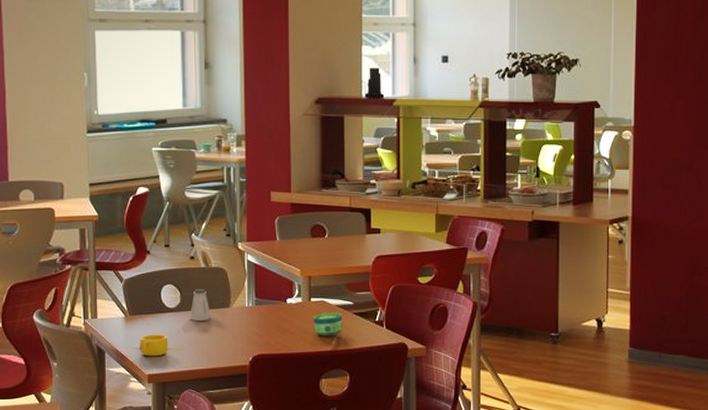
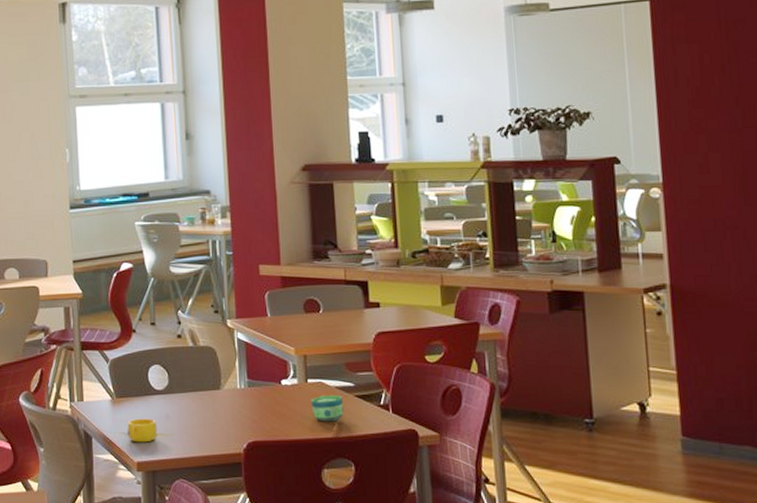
saltshaker: present [190,289,211,322] -> none [179,370,201,405]

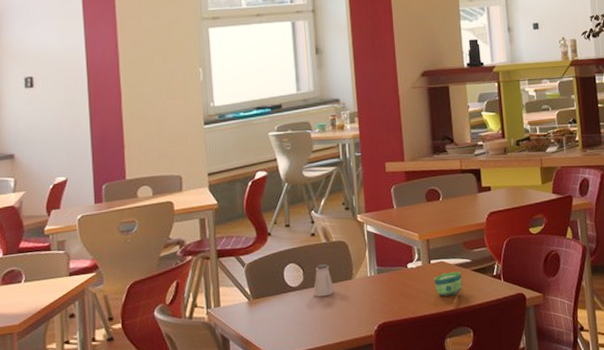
cup: present [127,418,158,443] -> none [264,314,294,339]
saltshaker: none [179,370,201,405] -> present [313,264,335,297]

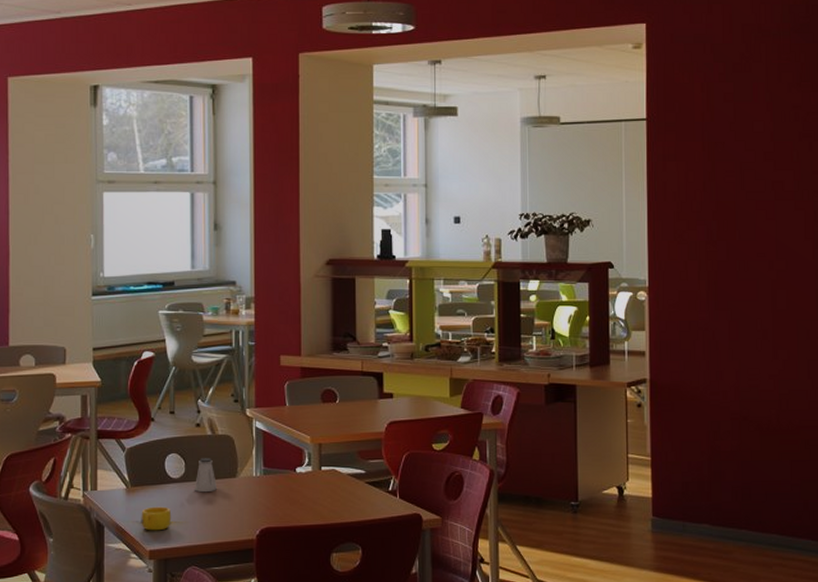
cup: none [264,314,294,339] -> present [141,506,172,531]
cup: present [434,271,463,297] -> none [324,482,354,507]

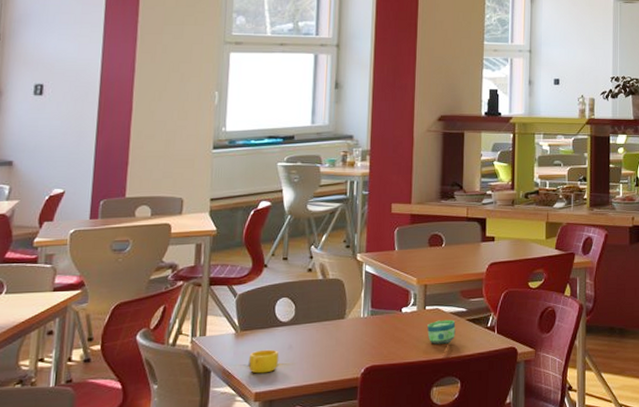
saltshaker: present [195,458,217,493] -> none [303,301,325,335]
cup: none [324,482,354,507] -> present [427,319,456,344]

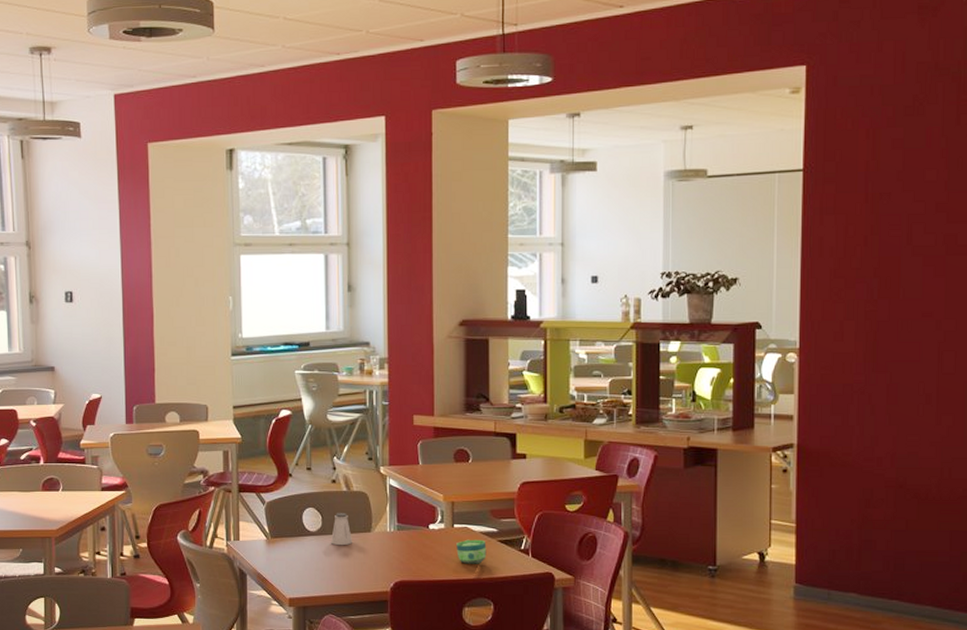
cup: present [248,349,279,374] -> none [281,557,310,580]
saltshaker: none [303,301,325,335] -> present [331,513,352,546]

